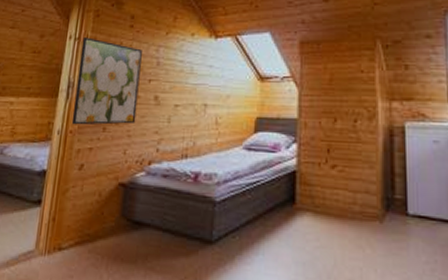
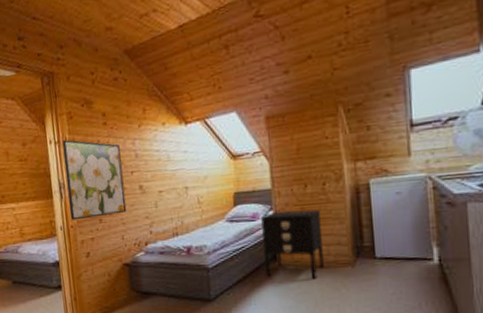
nightstand: none [281,144,350,232] -> present [260,209,324,279]

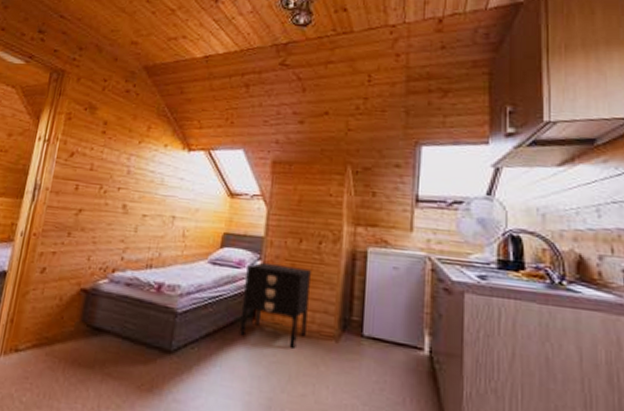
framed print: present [62,139,127,221] -> none [35,140,113,231]

